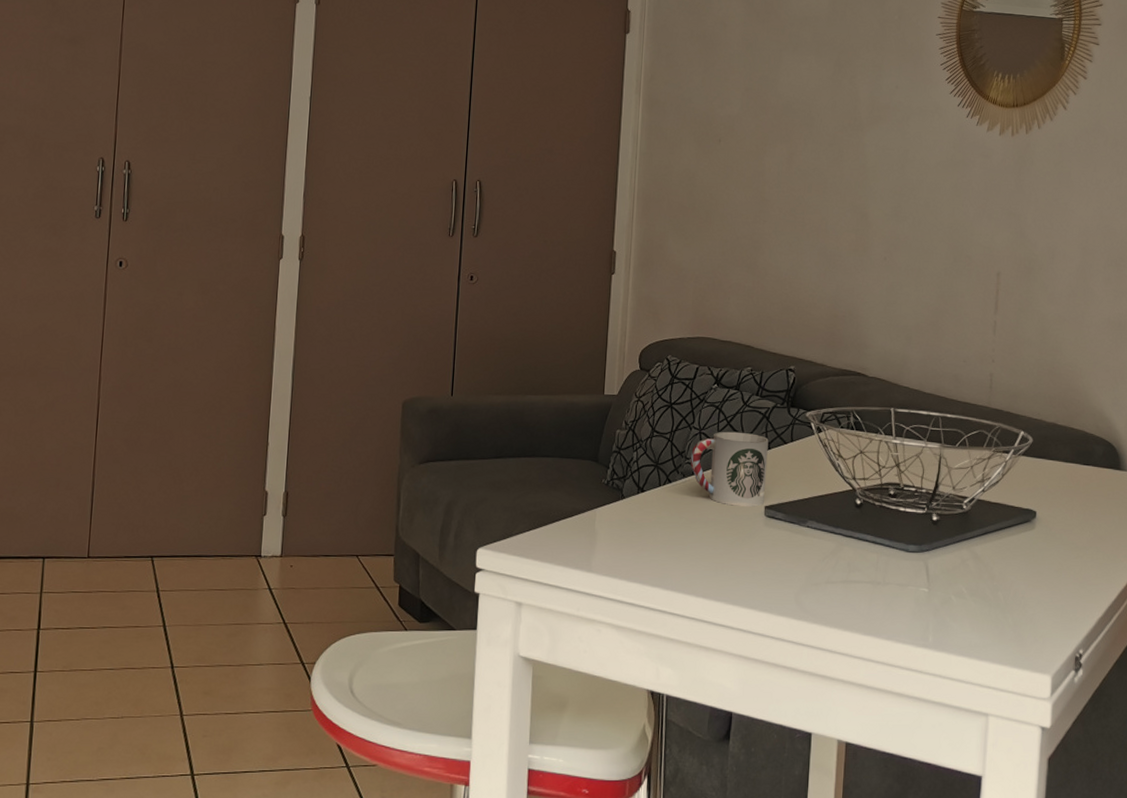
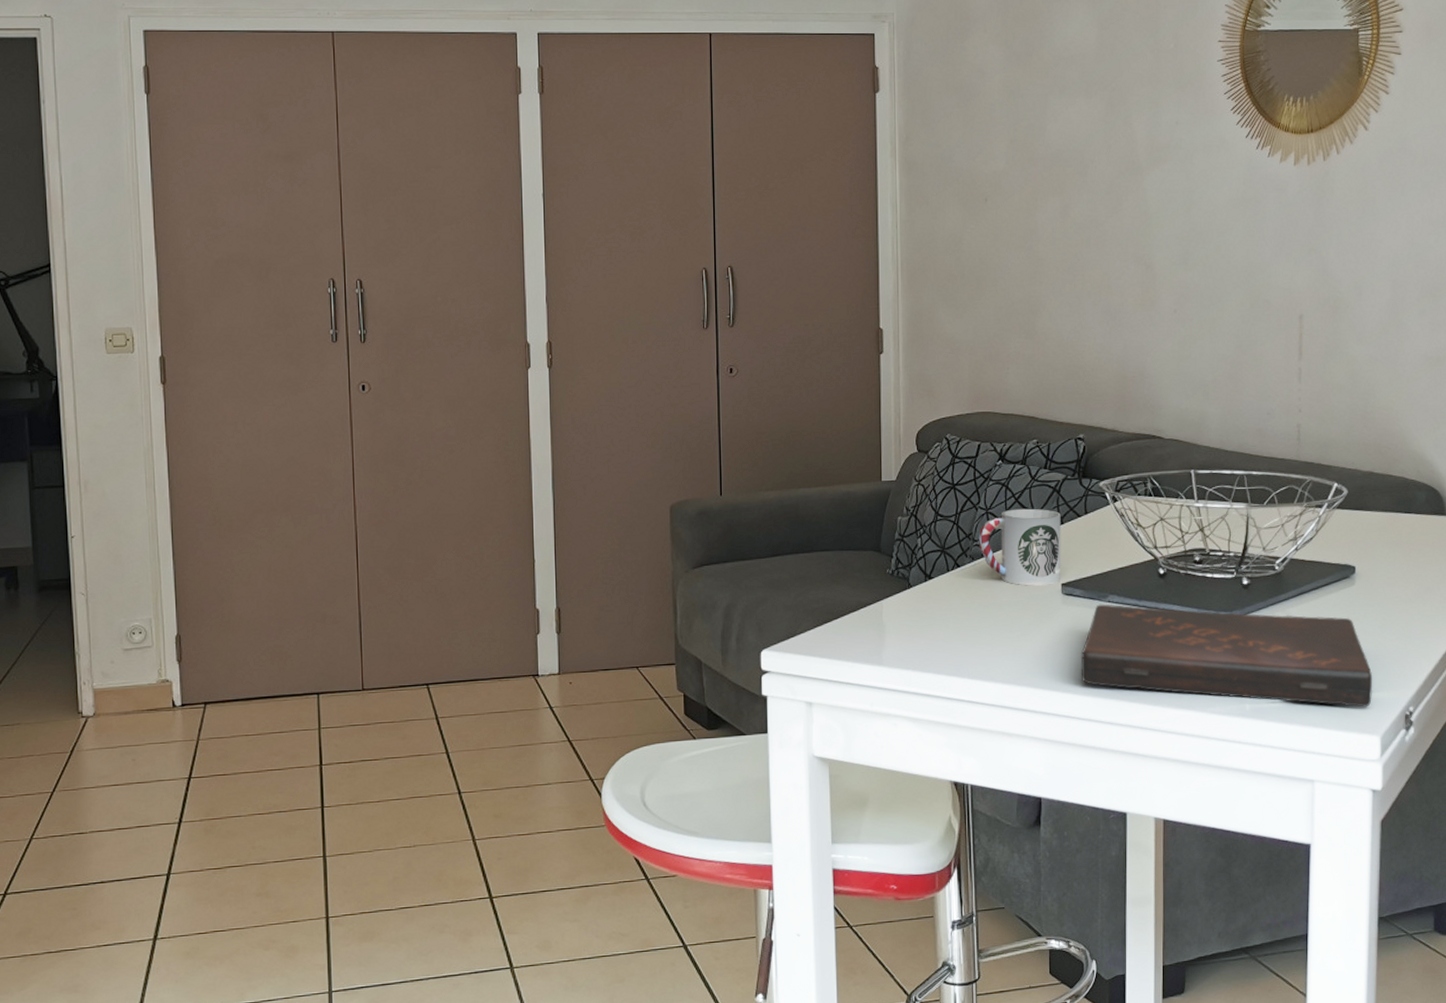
book: none [777,528,1048,647] -> present [1080,604,1373,708]

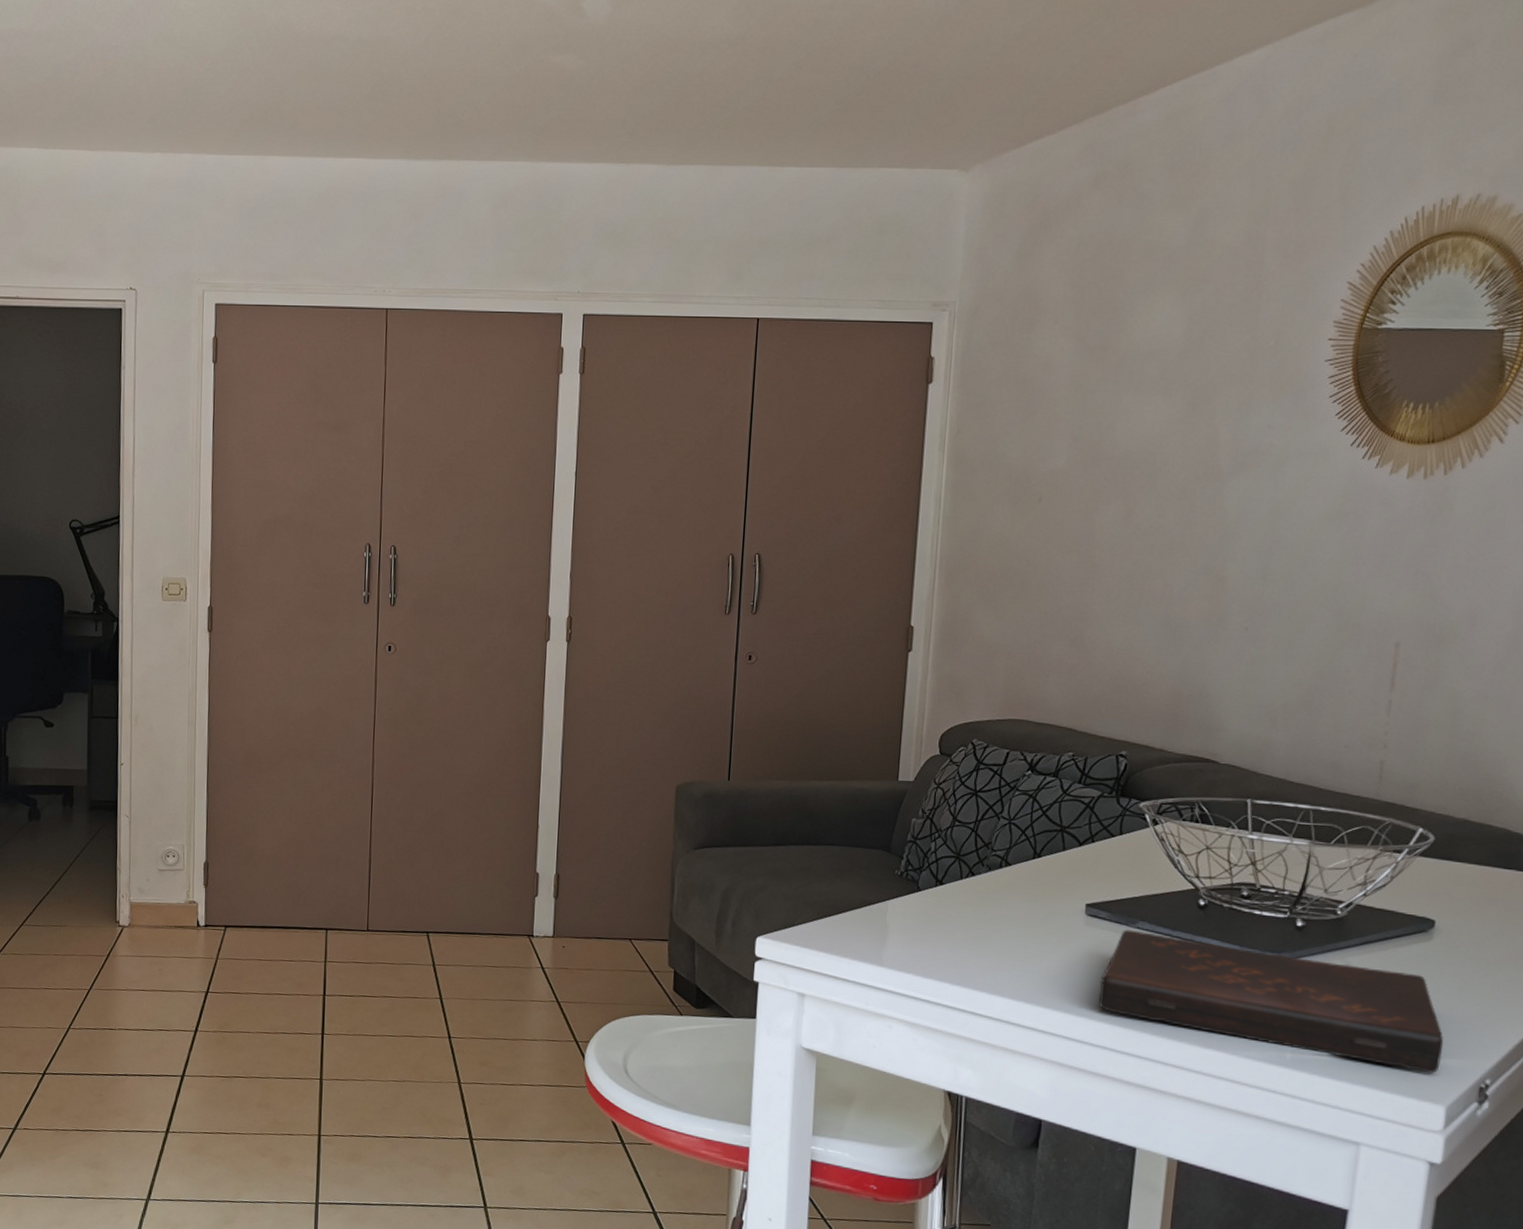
cup: present [978,508,1061,586] -> none [997,822,1092,904]

